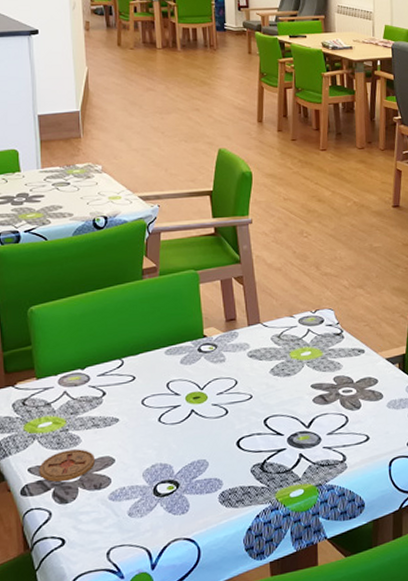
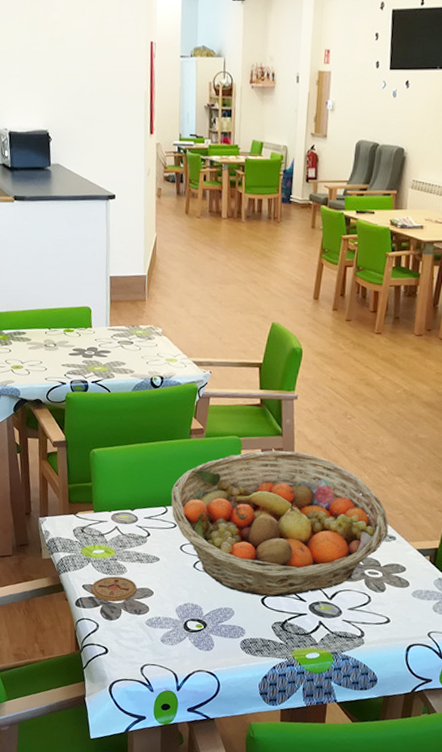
fruit basket: none [126,277,357,440] -> present [171,450,389,598]

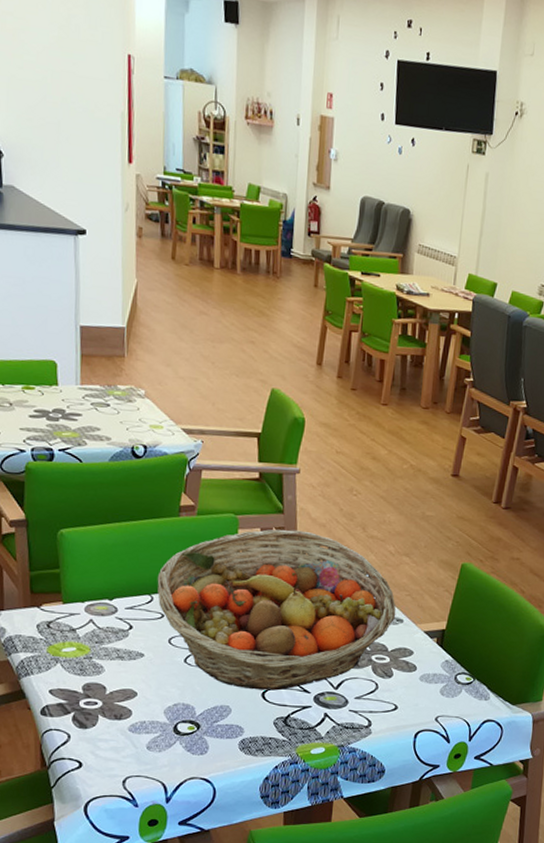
coaster: present [91,576,138,602] -> none [60,678,118,708]

